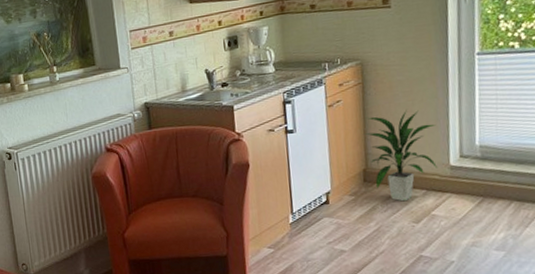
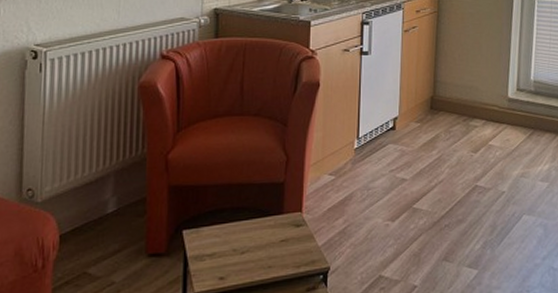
indoor plant: present [365,110,439,202] -> none [436,42,499,131]

